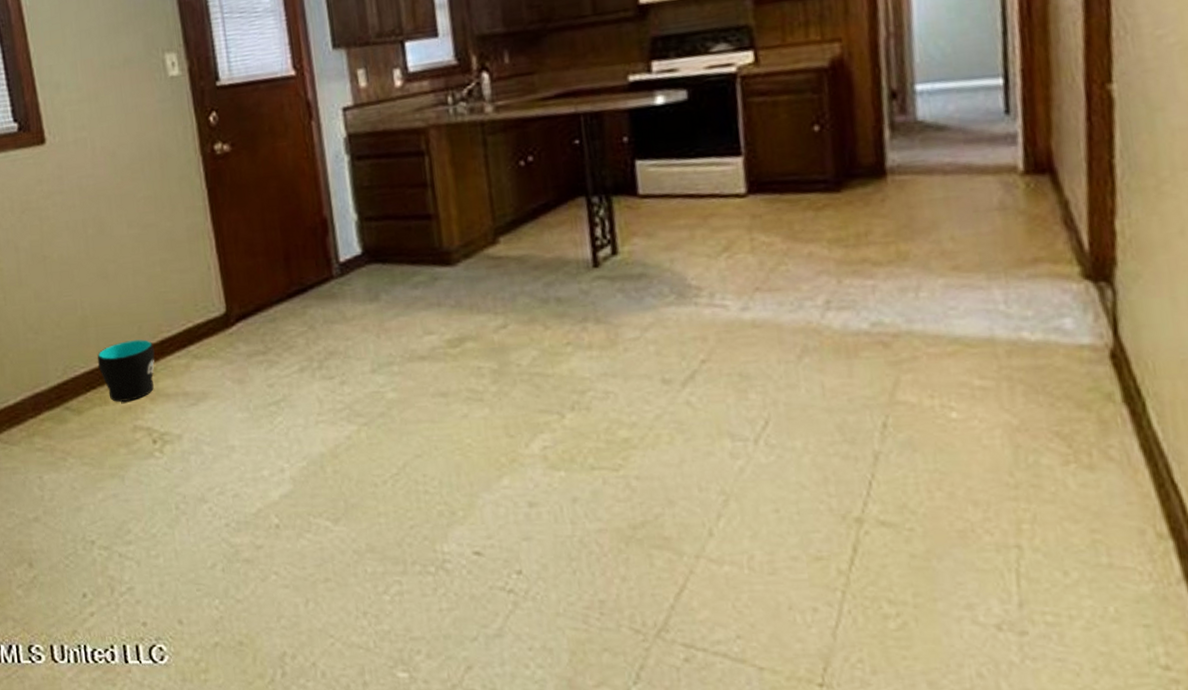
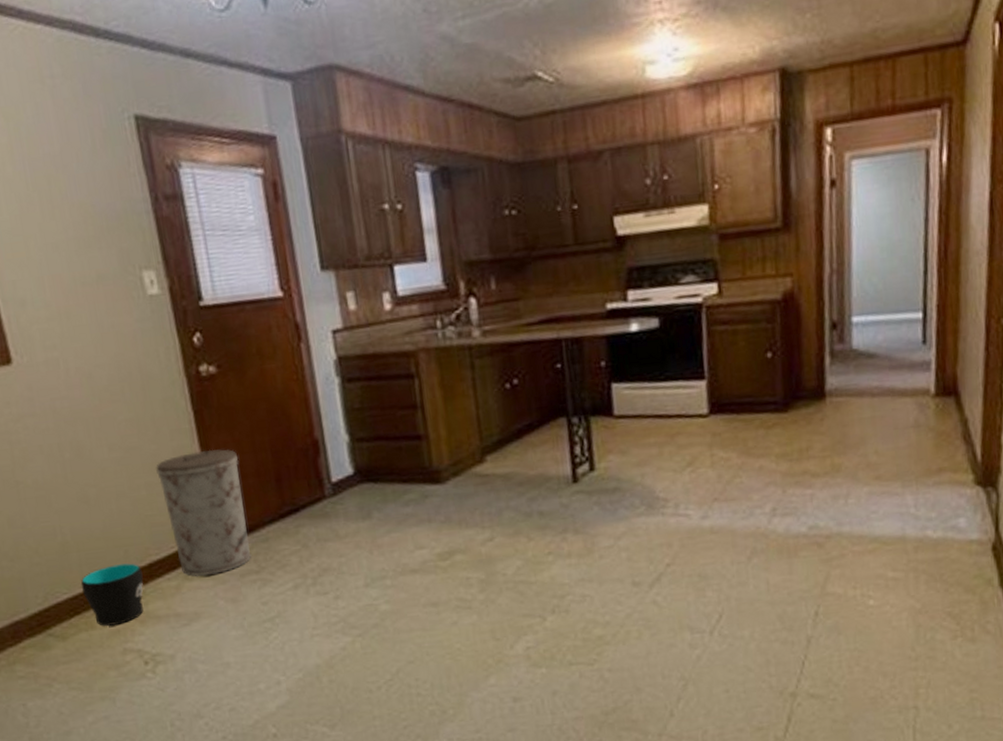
trash can: none [171,227,259,356] -> present [156,449,252,577]

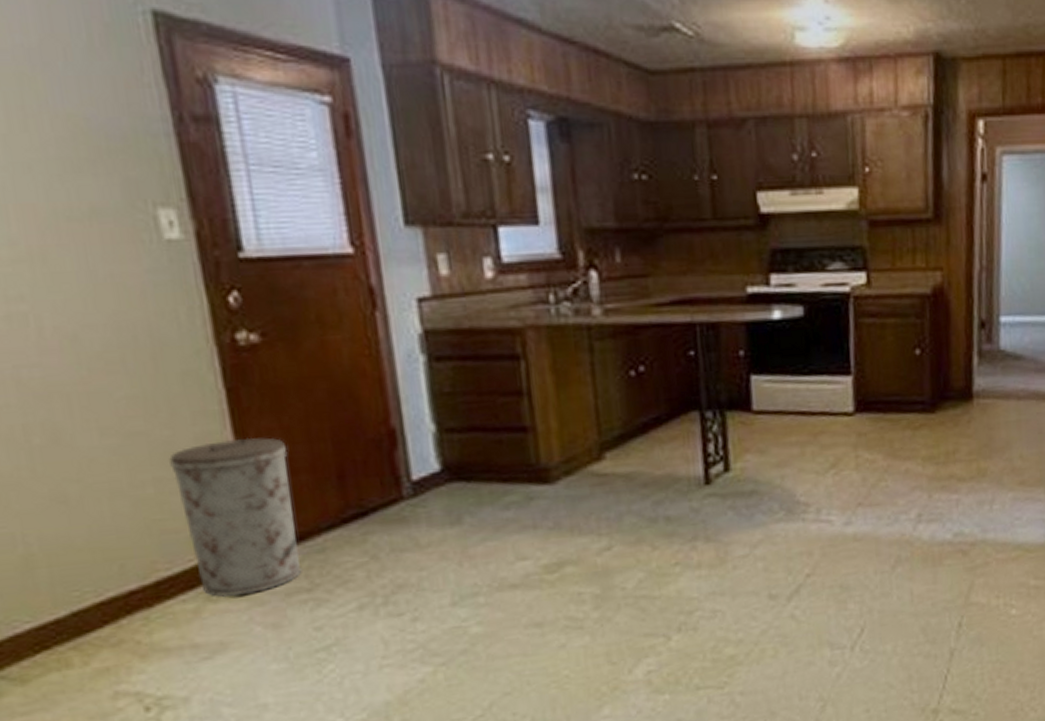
cup sleeve: present [80,563,144,626] -> none [51,581,147,664]

